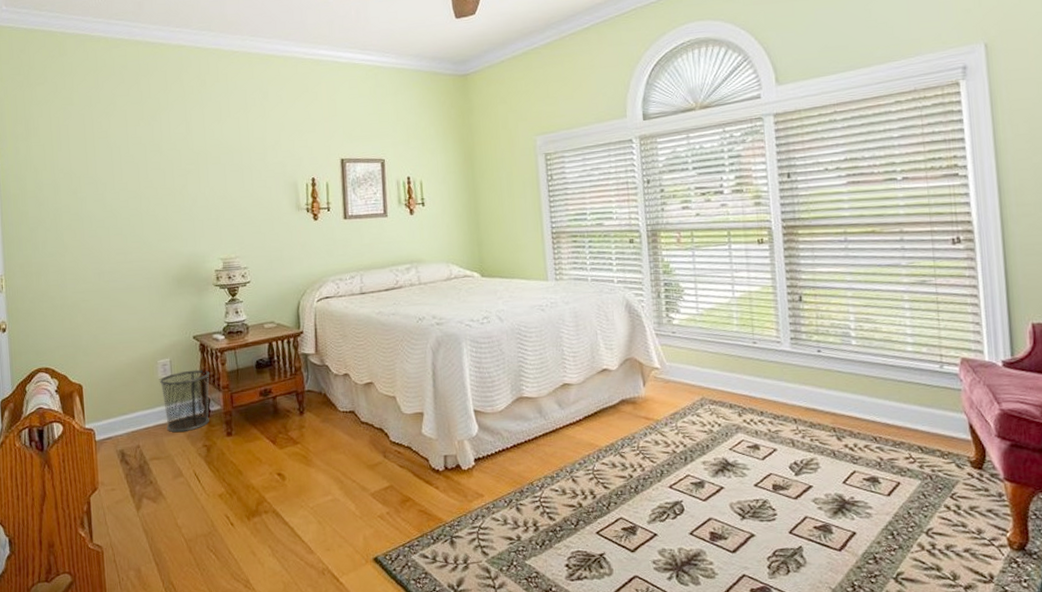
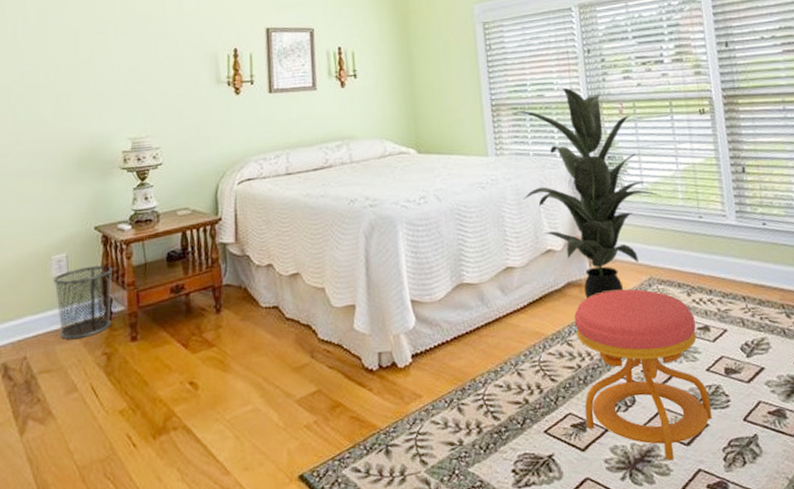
indoor plant: none [571,217,716,415] -> present [512,87,662,299]
stool: none [628,408,759,565] -> present [574,289,713,461]

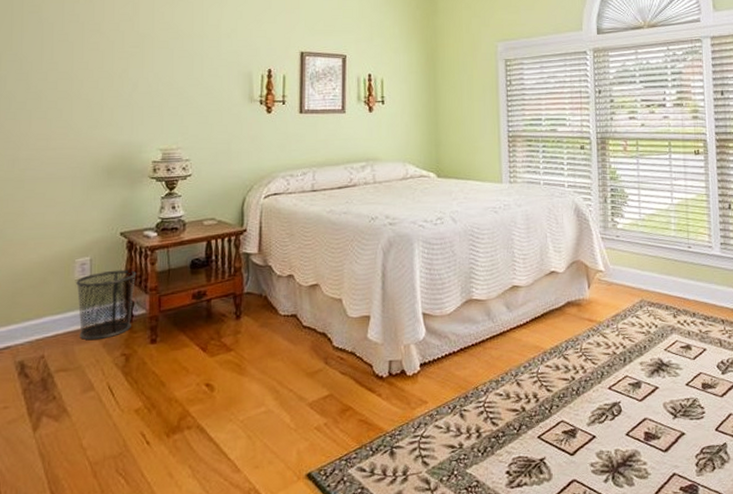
indoor plant: present [512,87,662,299] -> none [527,124,656,317]
stool: present [574,289,713,461] -> none [572,309,688,465]

